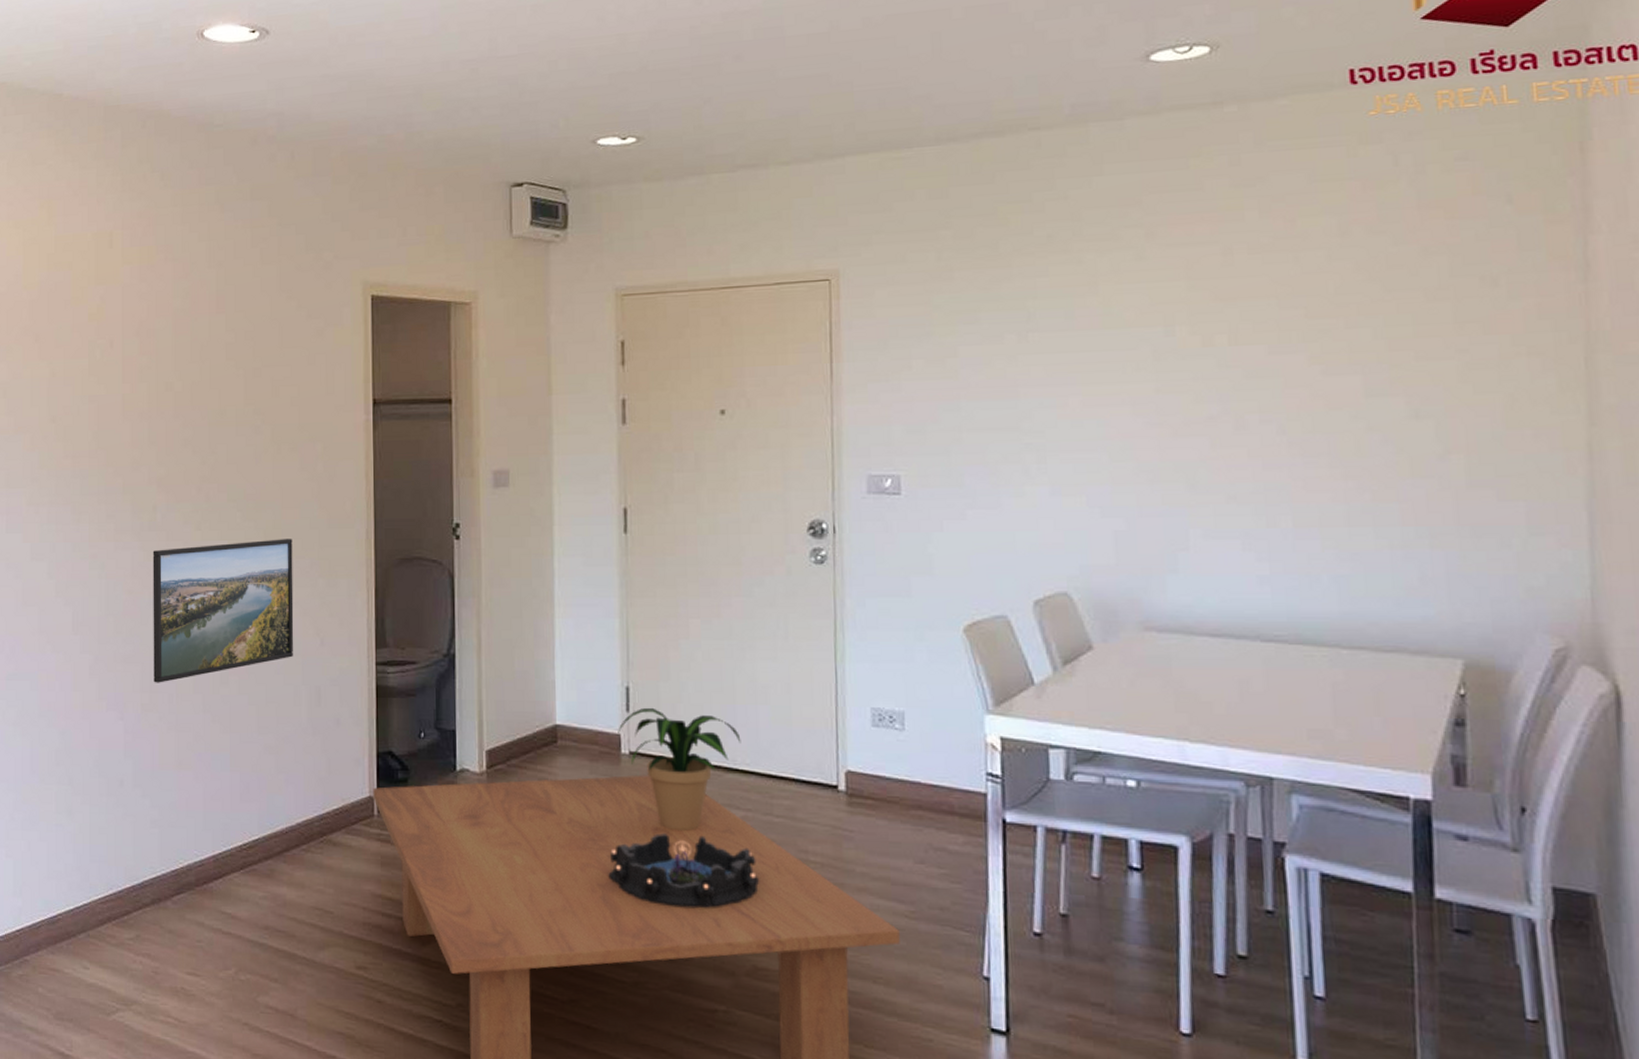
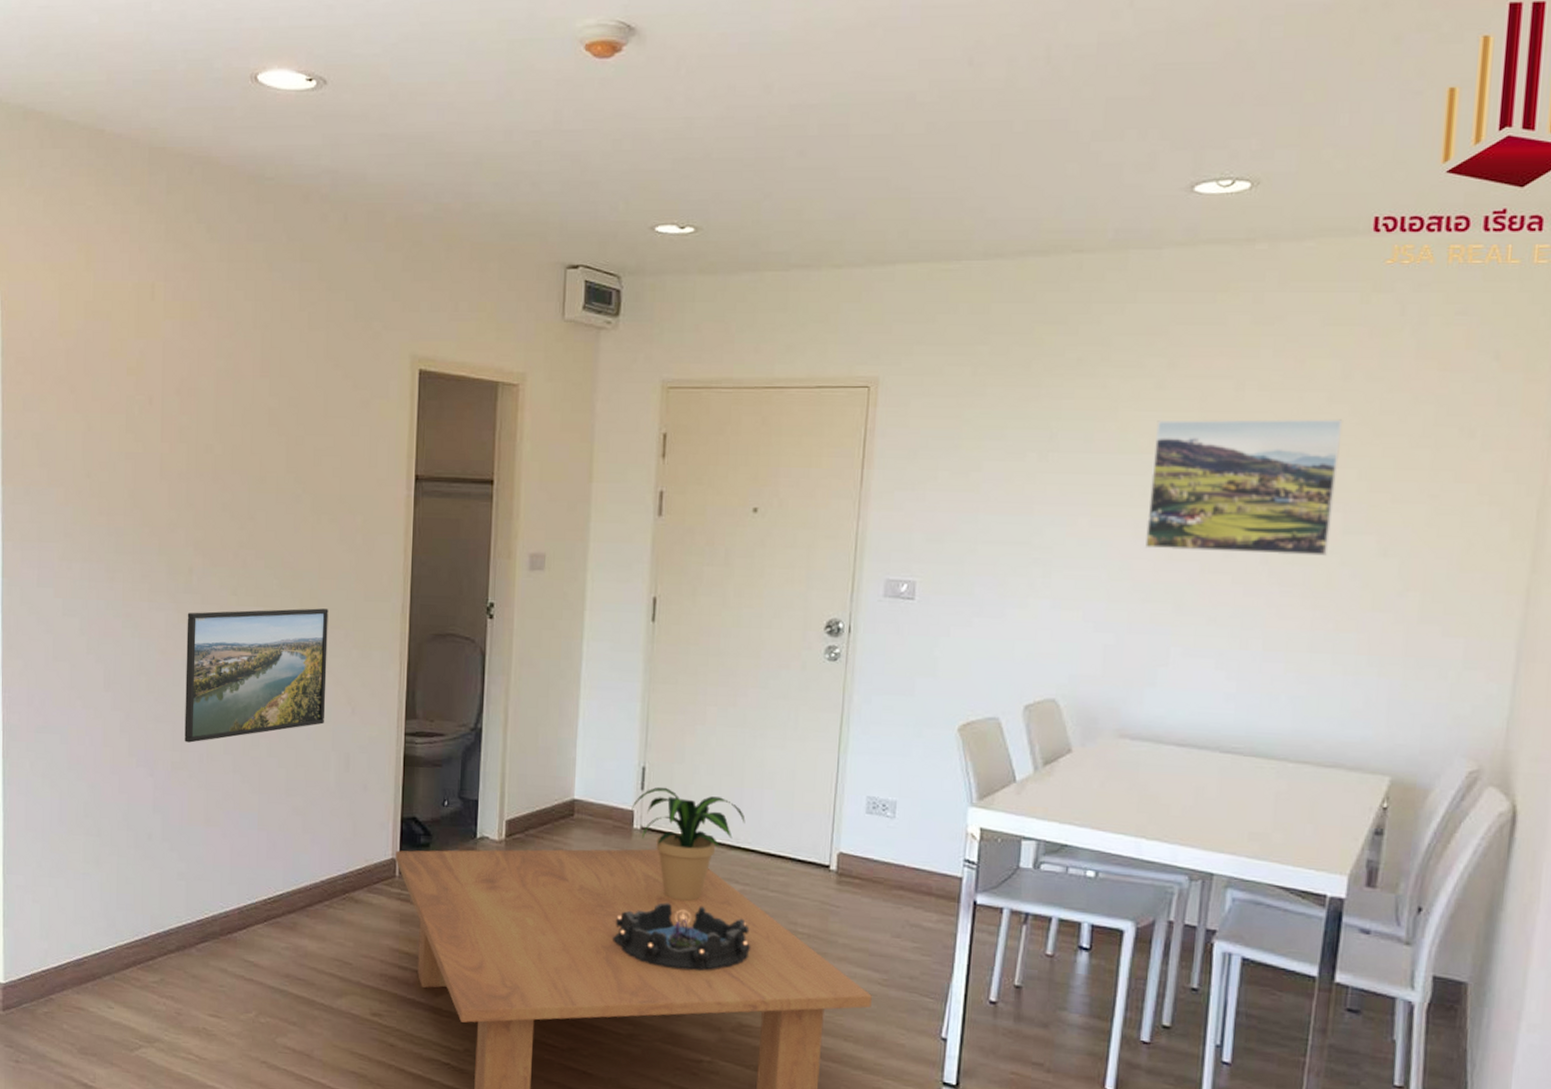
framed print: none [1140,277,1352,426] -> present [1144,418,1343,556]

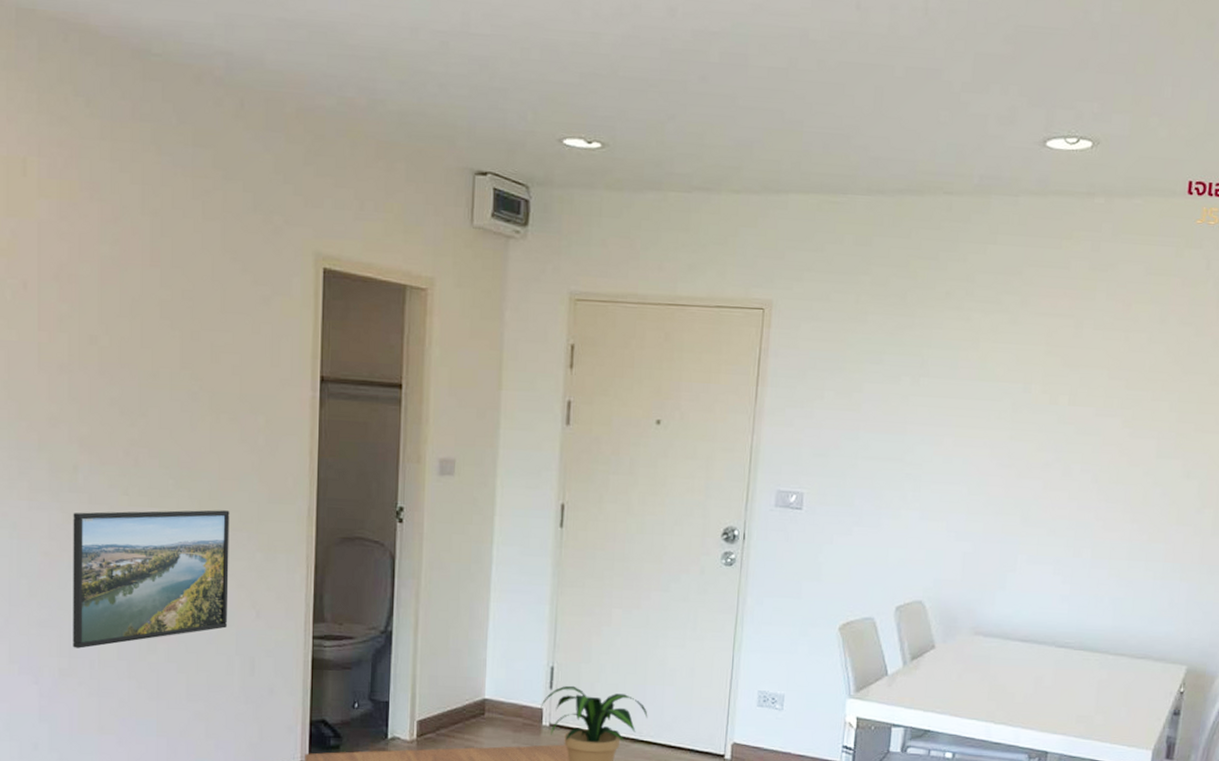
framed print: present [1144,418,1343,556] -> none [998,351,1159,476]

